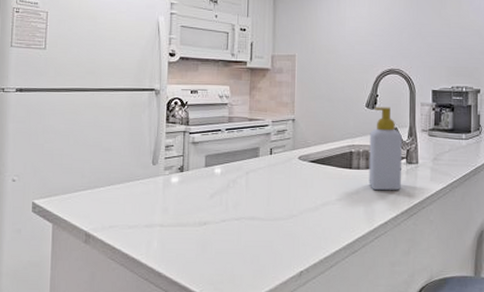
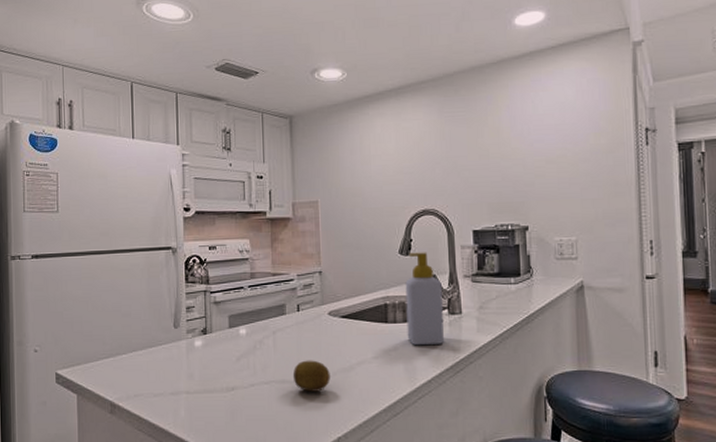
fruit: none [262,199,297,229] -> present [292,360,331,392]

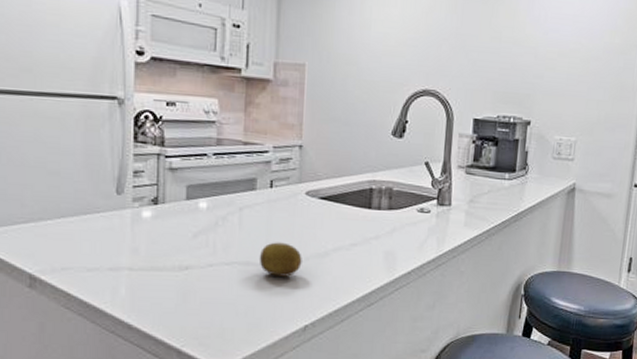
soap bottle: present [405,252,444,346] -> none [391,135,434,236]

